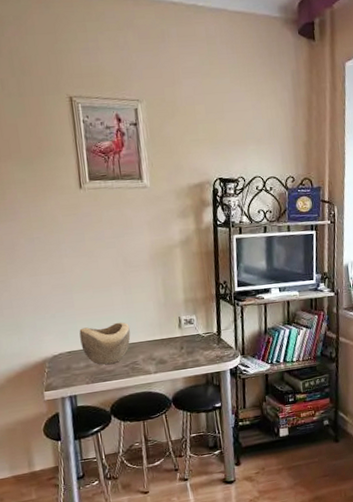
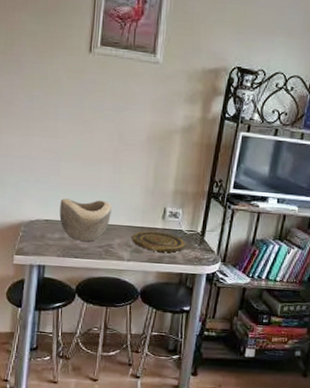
plate: none [153,339,206,359] -> present [131,231,186,253]

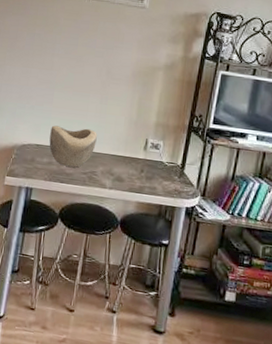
plate: present [131,231,186,253] -> none [113,160,166,184]

